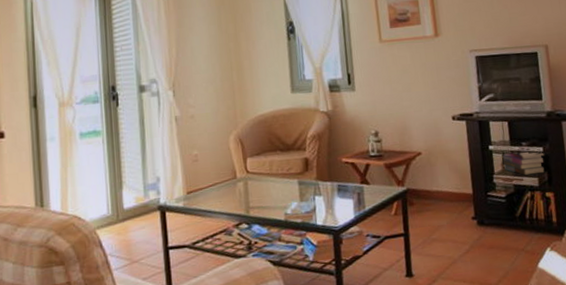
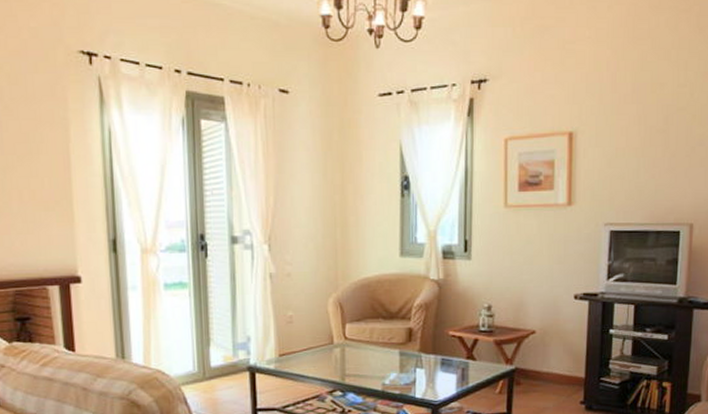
books: present [502,150,545,176] -> none [622,337,668,363]

